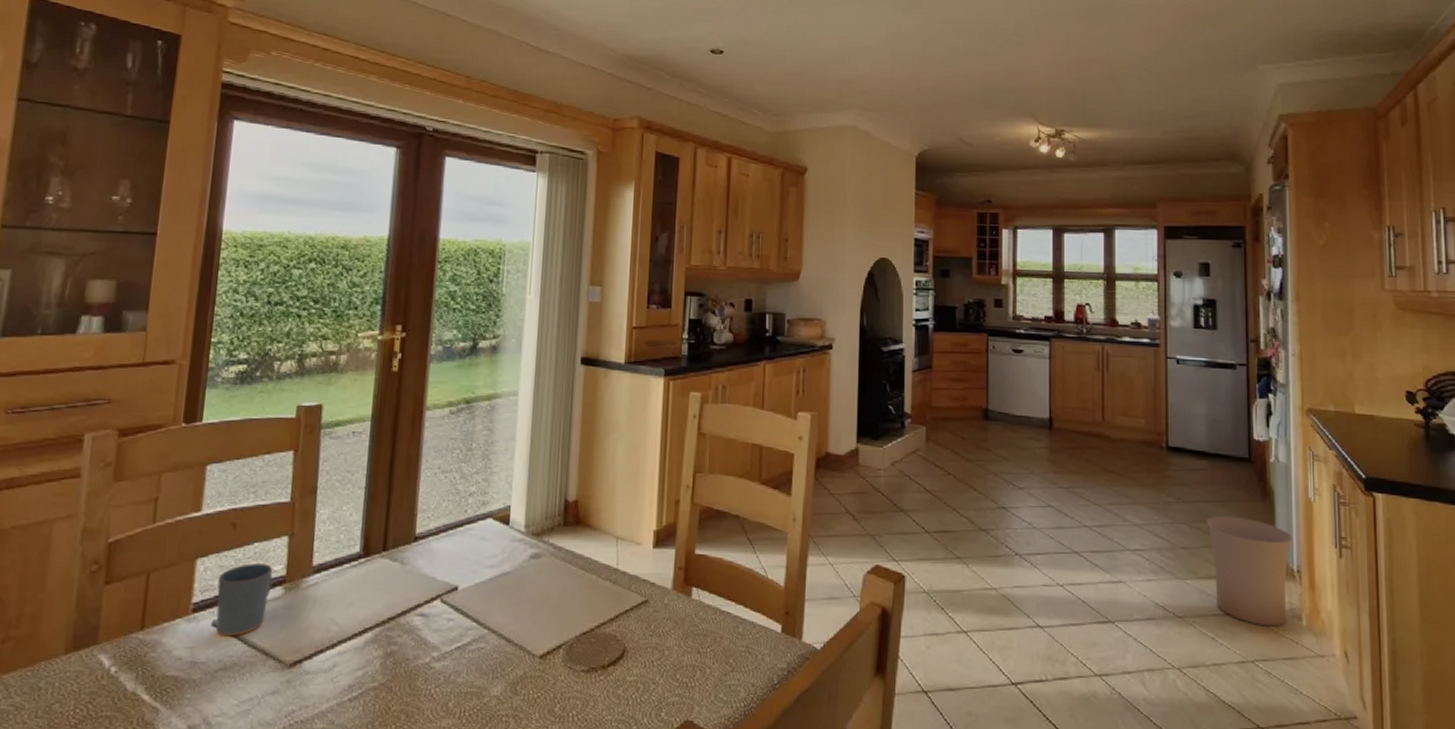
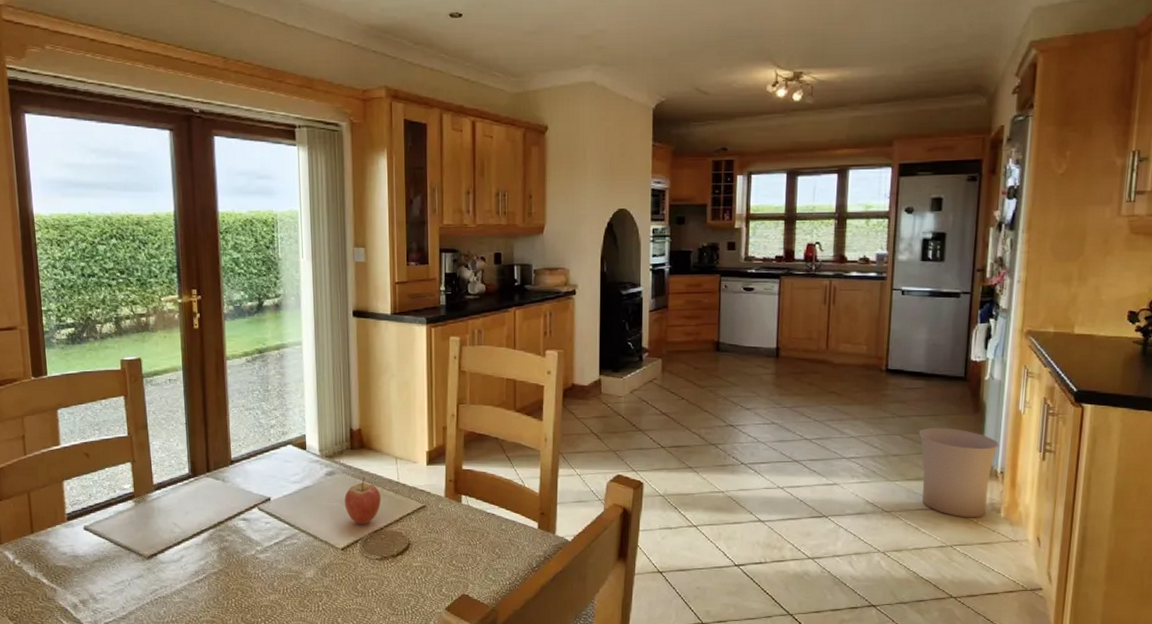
mug: present [215,563,273,637] -> none [82,483,125,537]
fruit: none [549,561,595,623] -> present [344,477,381,524]

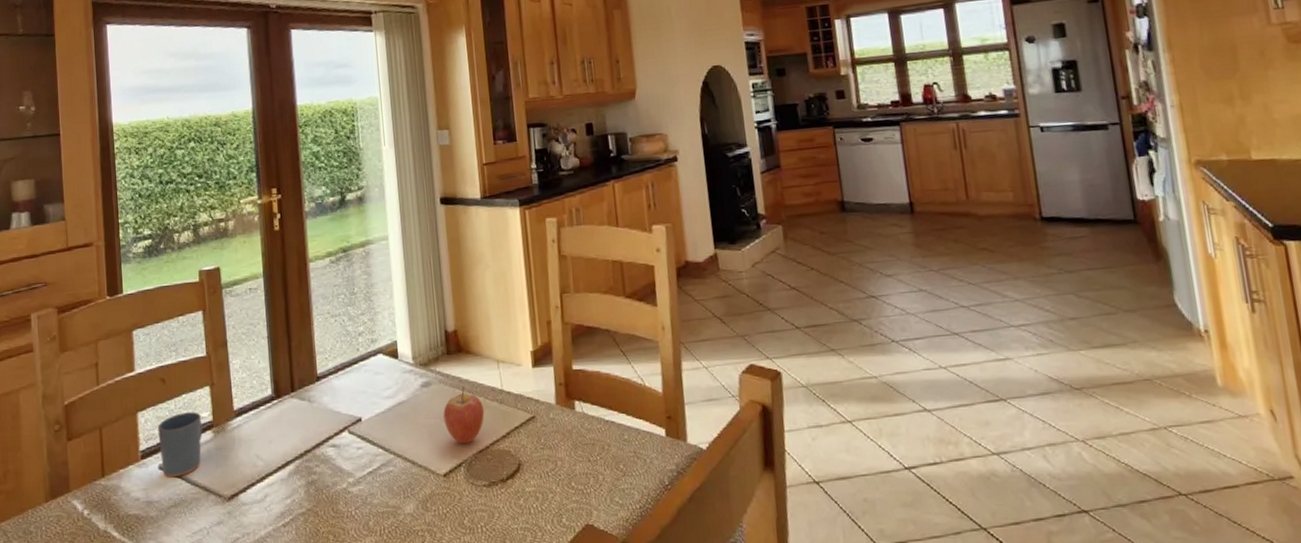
mug: none [82,483,125,537] -> present [158,412,203,478]
waste bin: present [918,427,999,518] -> none [1094,281,1198,391]

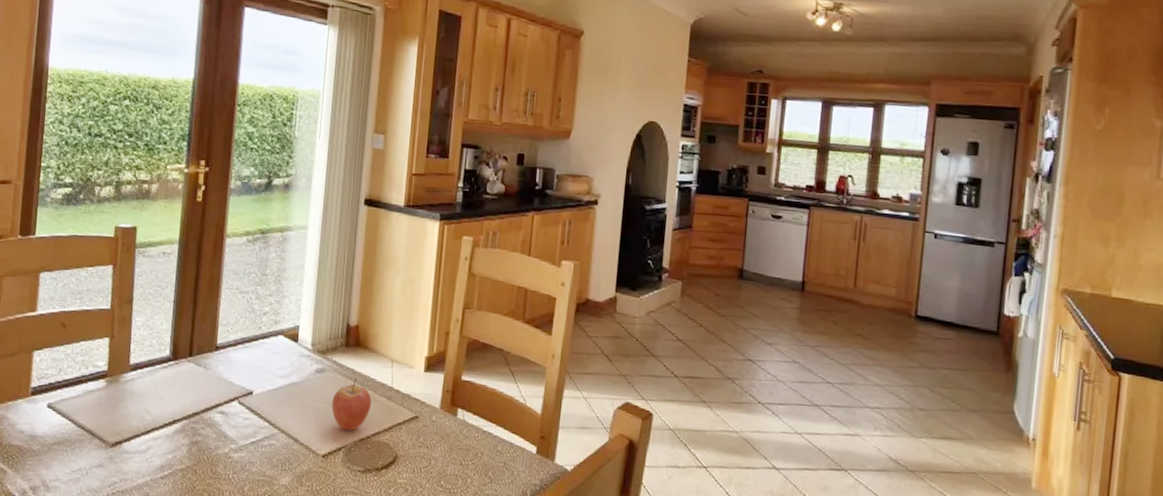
mug: present [158,412,203,478] -> none [50,358,97,418]

